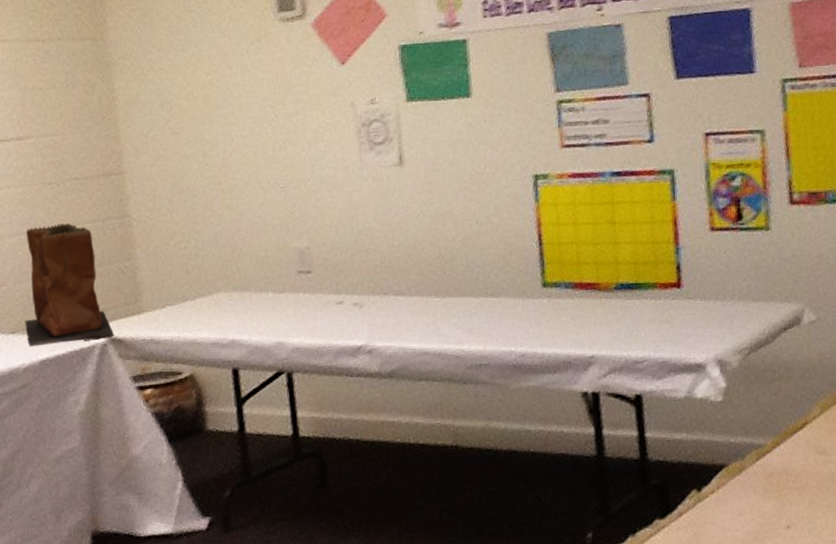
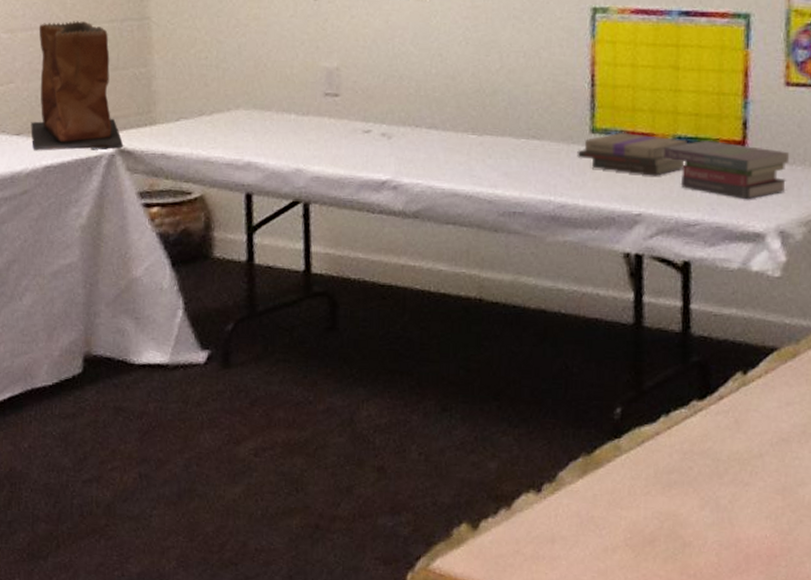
books: none [532,284,630,321] -> present [577,133,688,176]
books: none [609,284,721,334] -> present [664,140,790,199]

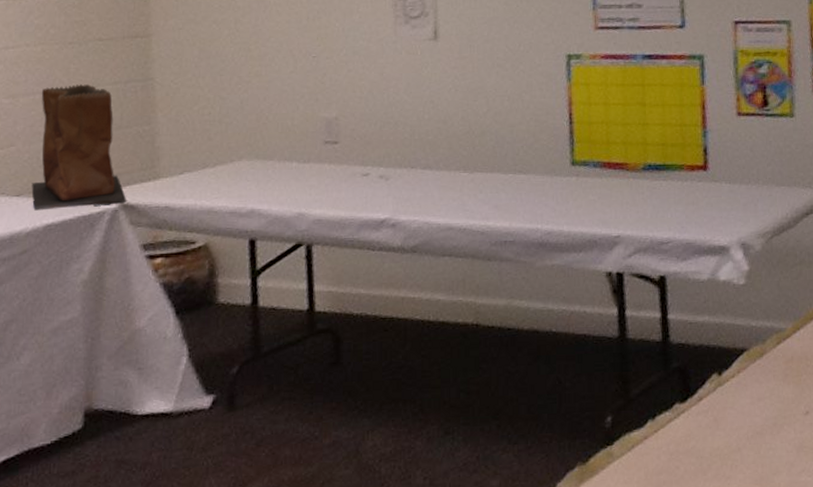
books: present [577,133,688,176] -> none [560,164,658,201]
books: present [664,140,790,199] -> none [637,166,745,217]

